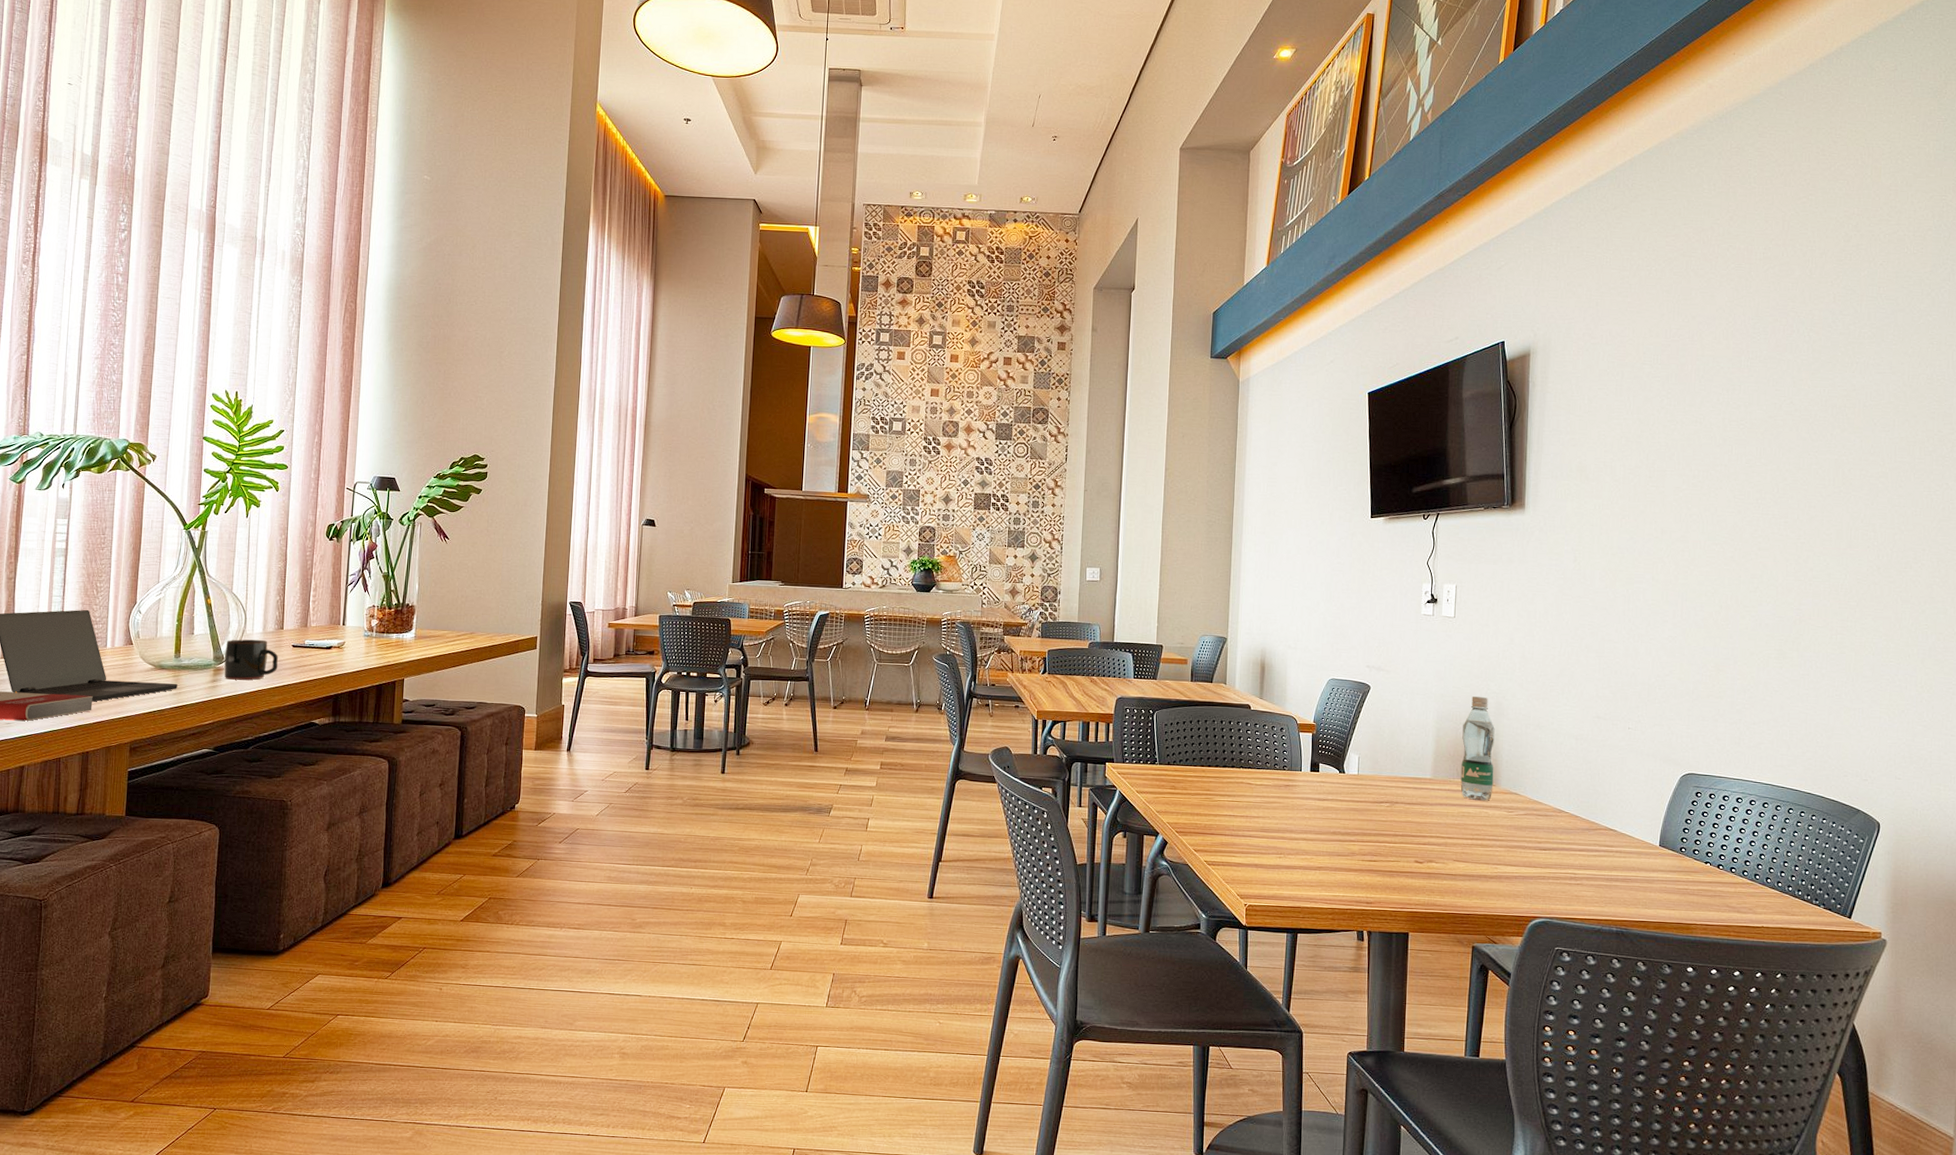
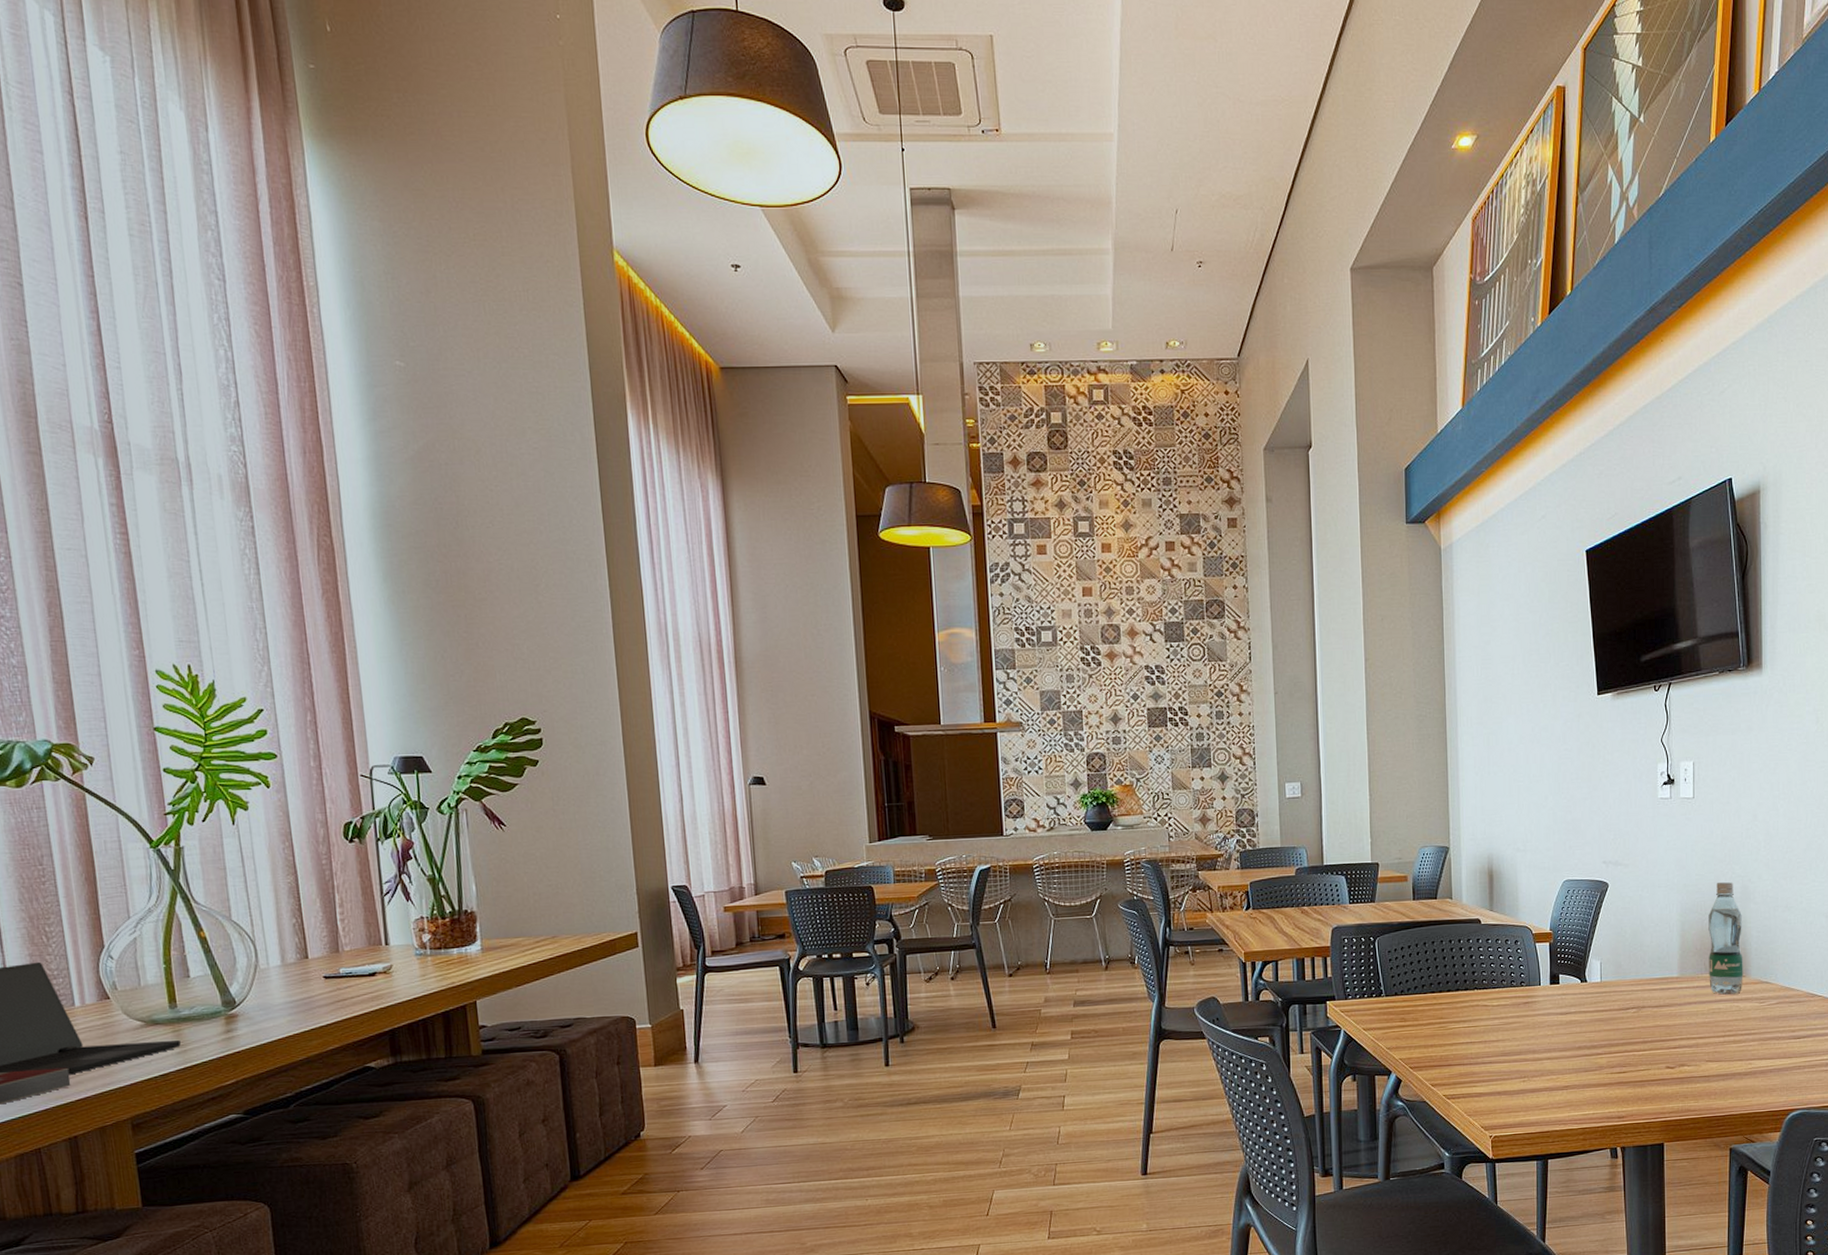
mug: present [224,639,279,680] -> none [235,974,310,1028]

